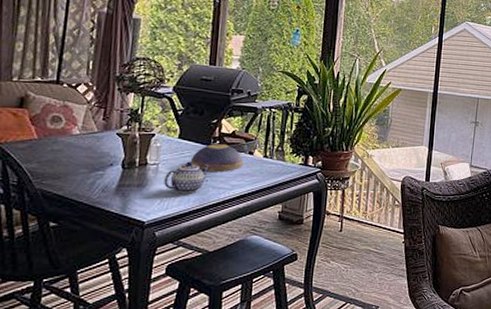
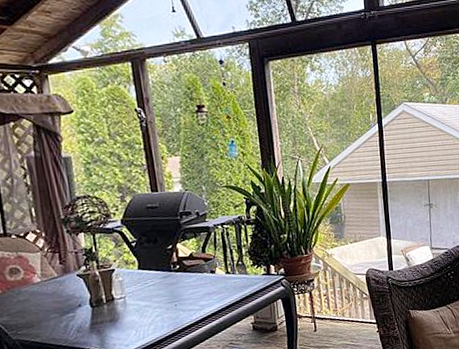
teapot: present [164,161,211,194] -> none [134,289,176,322]
decorative bowl: present [190,144,244,171] -> none [155,267,208,297]

